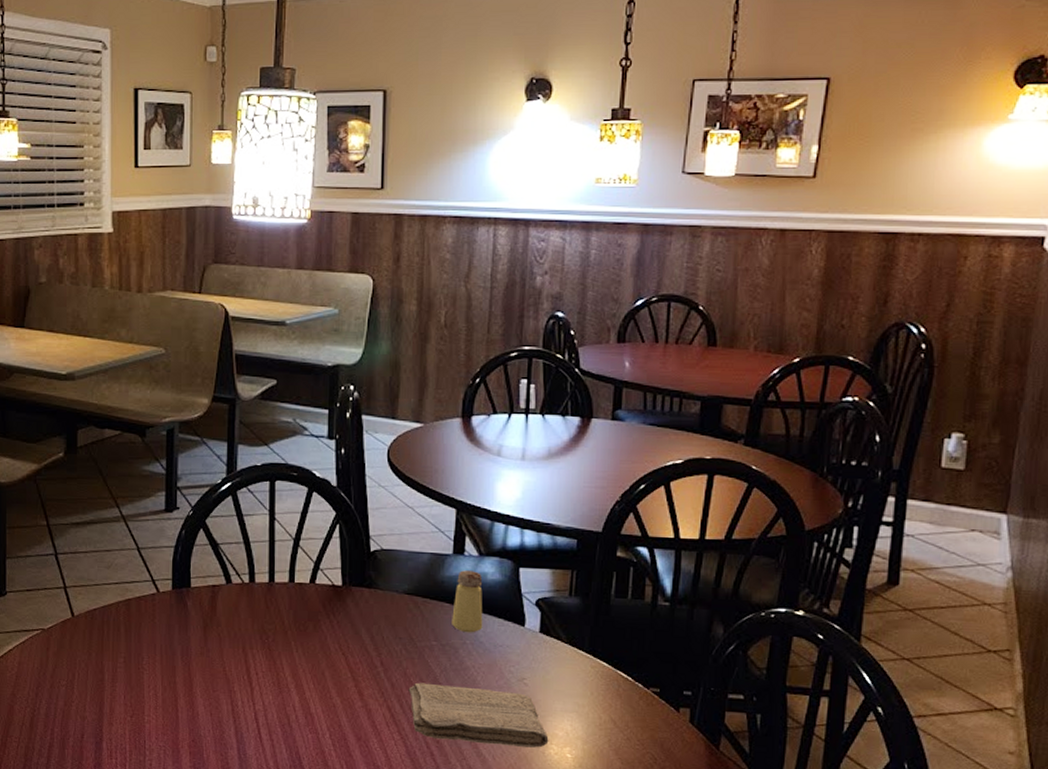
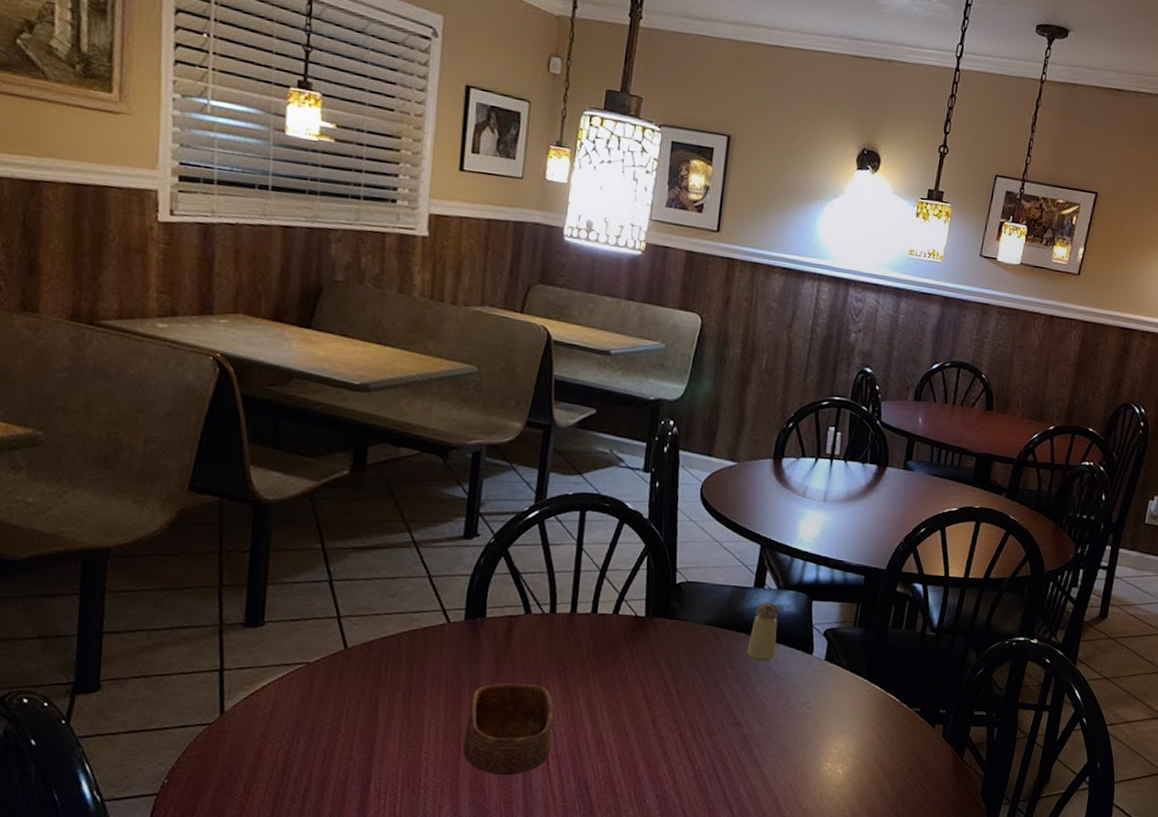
bowl: none [181,651,261,743] -> present [463,682,554,776]
washcloth: present [408,682,549,748] -> none [701,709,825,766]

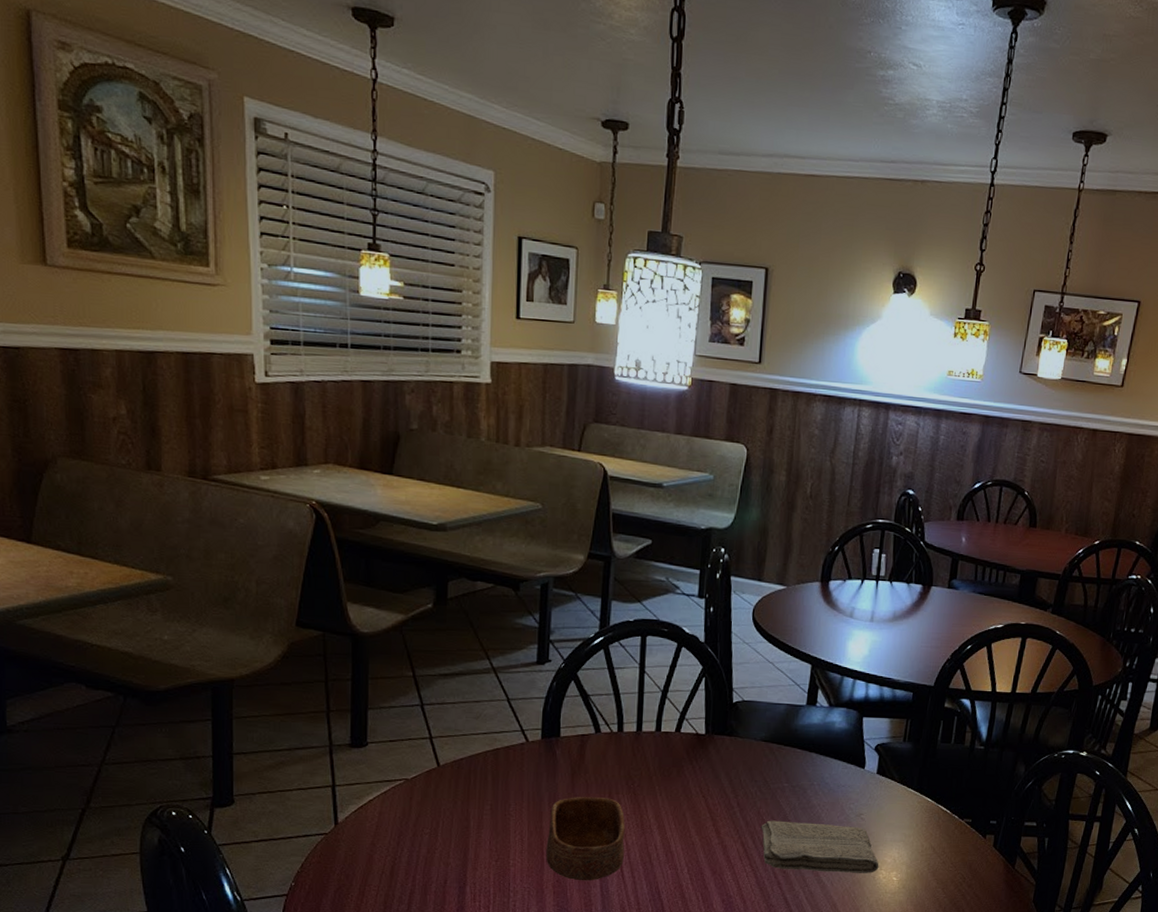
washcloth: none [701,709,825,766] -> present [761,820,879,873]
saltshaker: present [747,603,779,662] -> none [802,720,831,775]

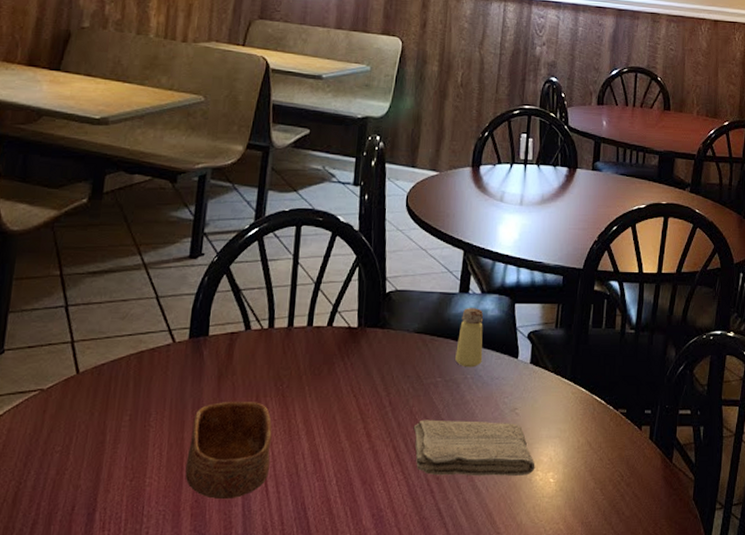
saltshaker: none [802,720,831,775] -> present [455,308,484,368]

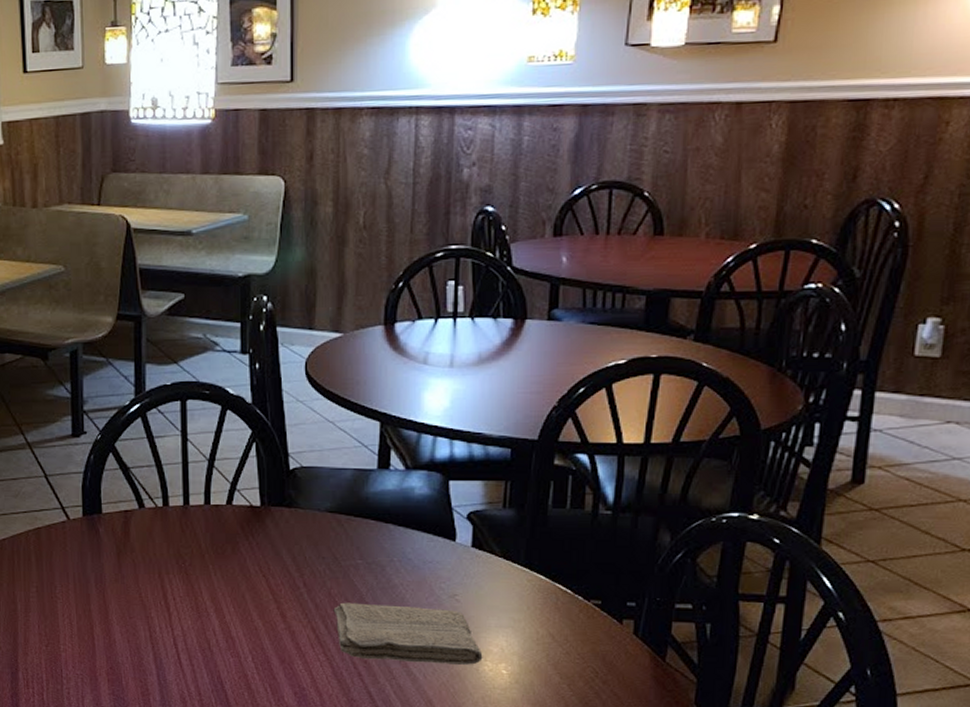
bowl: present [185,401,272,500] -> none [96,577,180,669]
saltshaker: present [455,308,484,368] -> none [378,485,411,550]

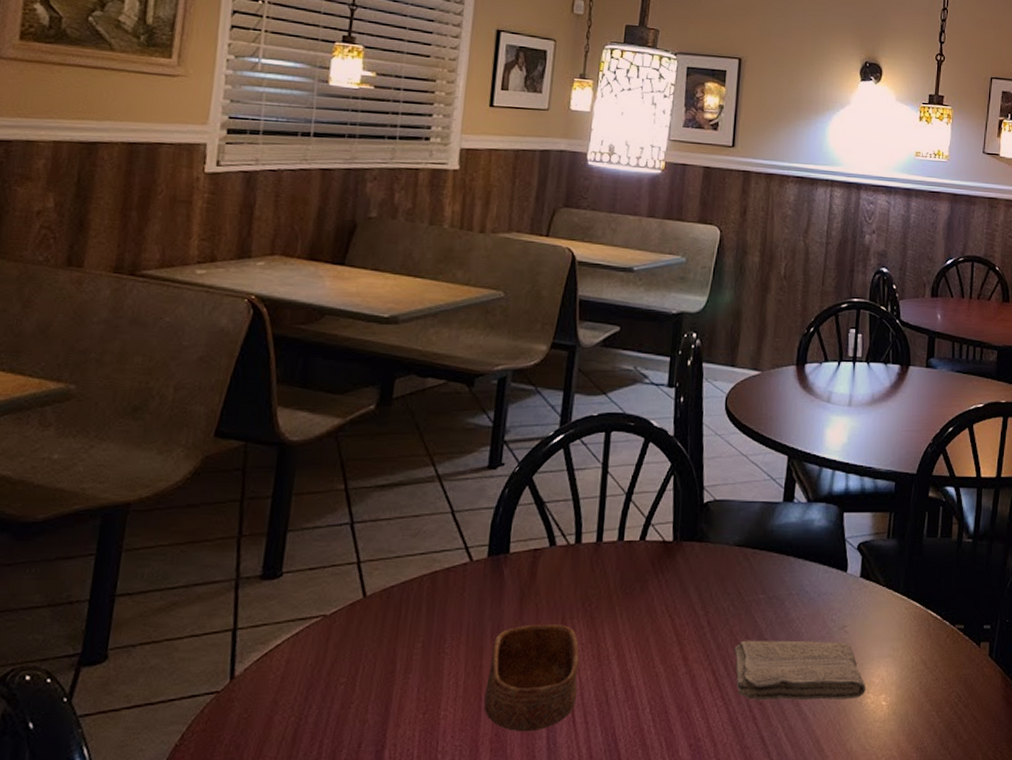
bowl: none [96,577,180,669] -> present [484,623,580,733]

